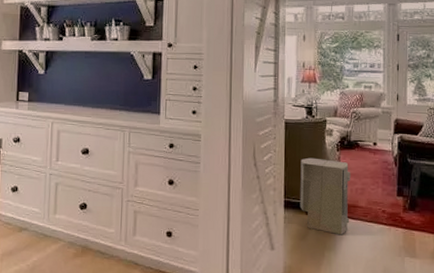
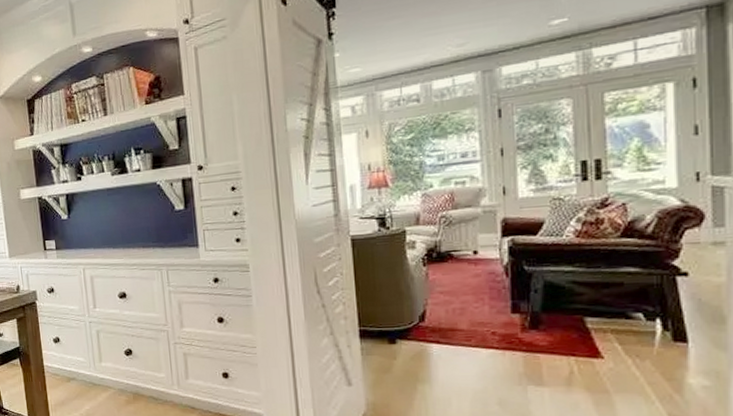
air purifier: present [300,157,351,235] -> none [376,277,448,365]

